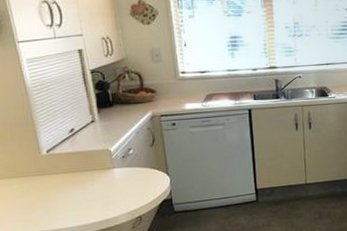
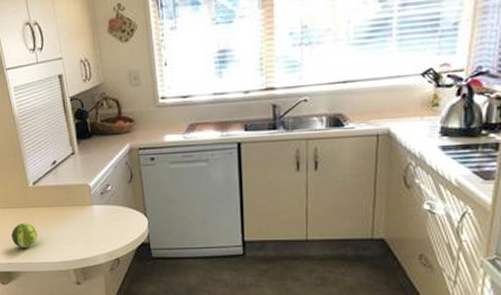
fruit: none [19,191,51,218] -> present [11,222,37,249]

